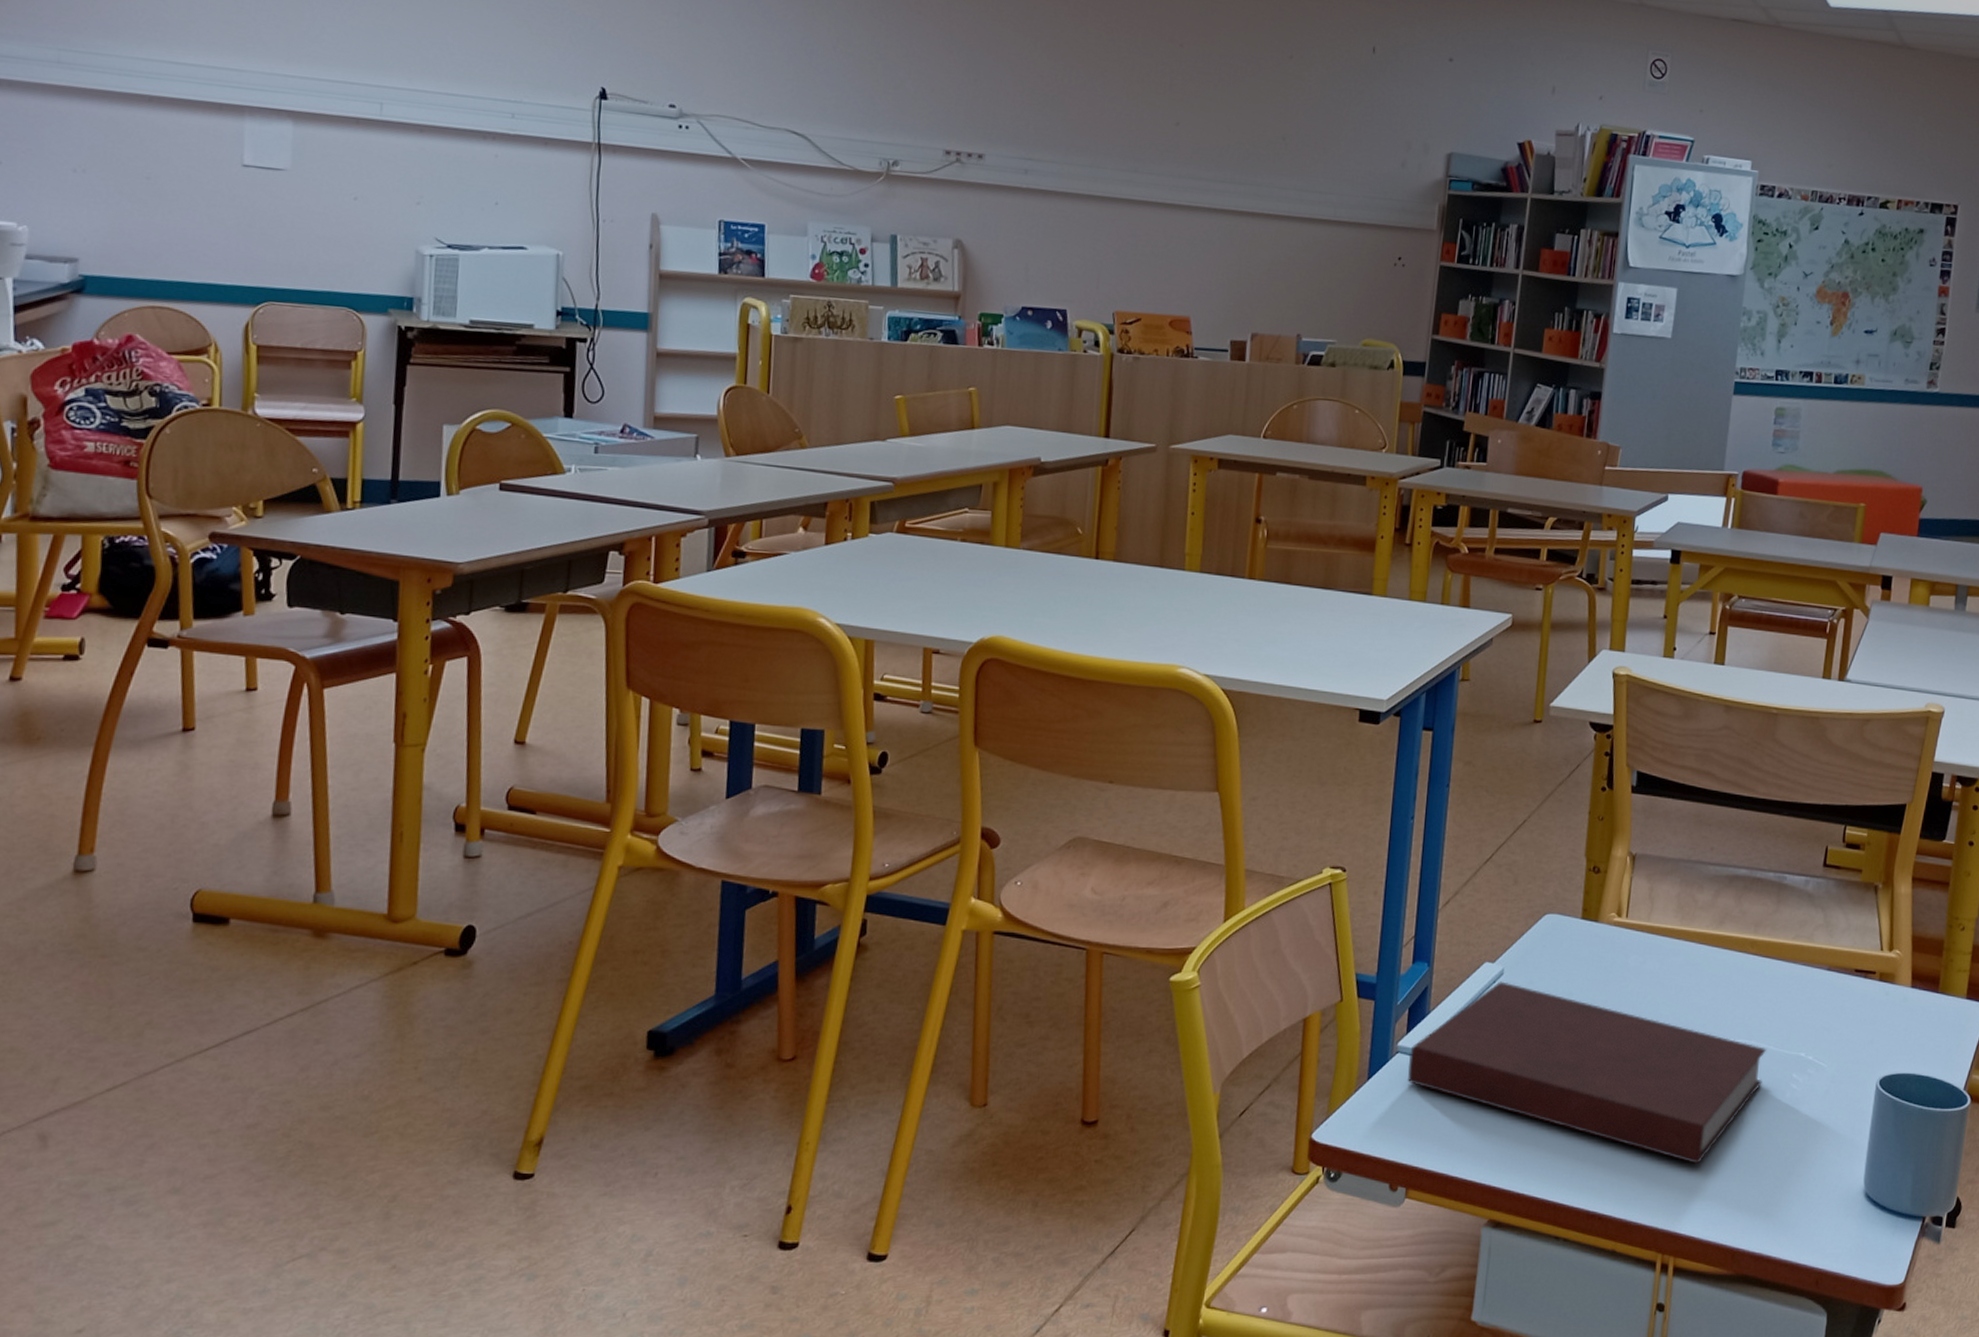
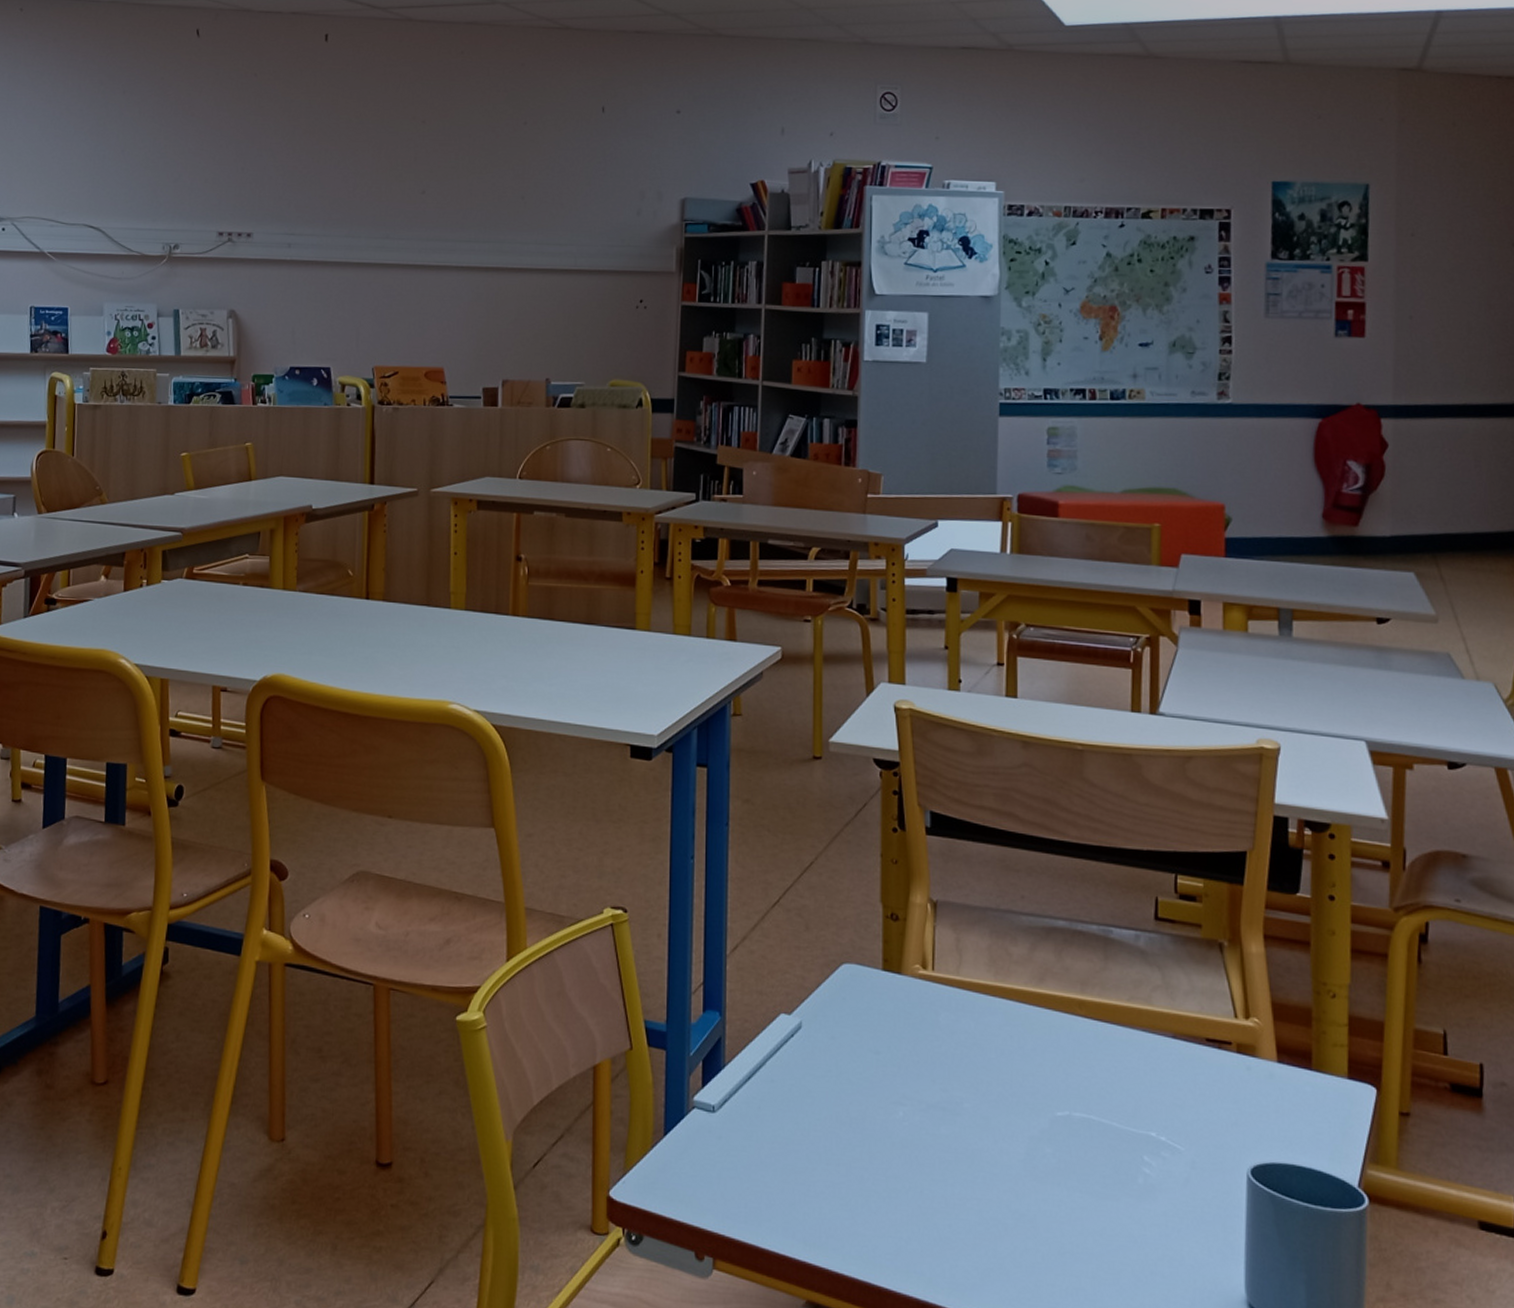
notebook: present [1408,981,1767,1164] -> none [706,1035,1110,1254]

